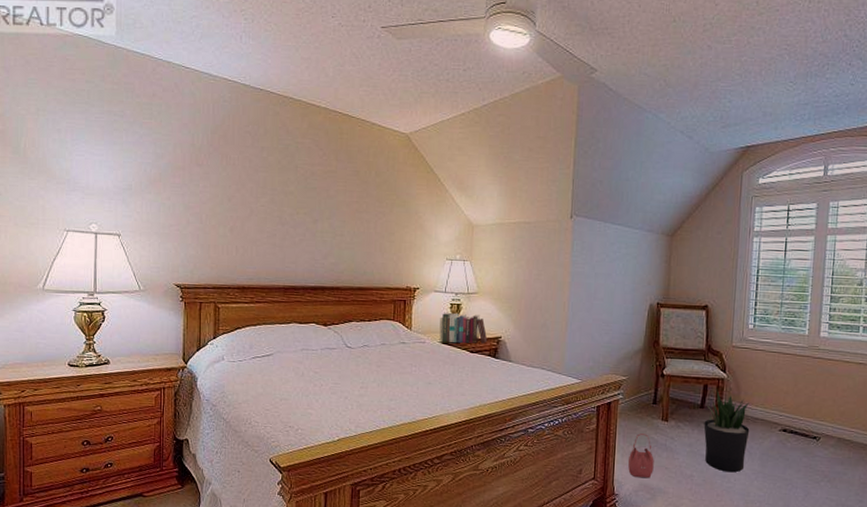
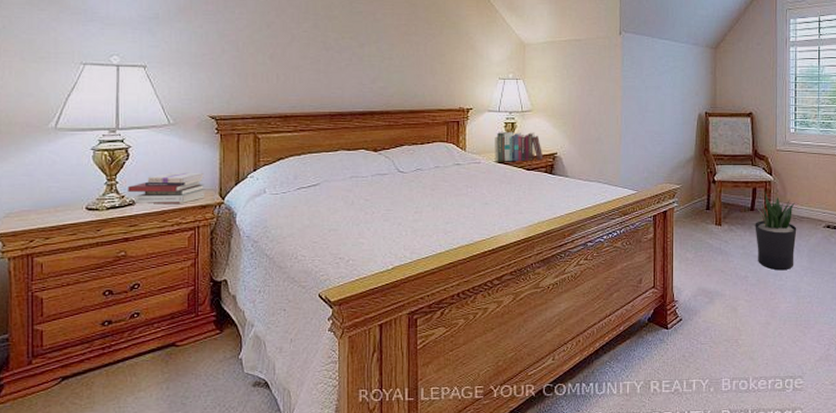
books: none [103,335,171,366] -> present [128,172,205,205]
handbag: present [628,433,654,478] -> none [686,239,710,283]

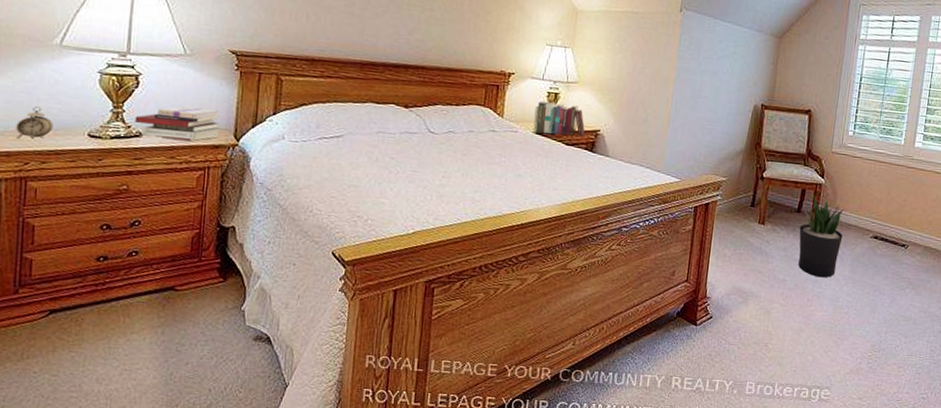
alarm clock: none [20,187,54,219] -> present [16,106,54,139]

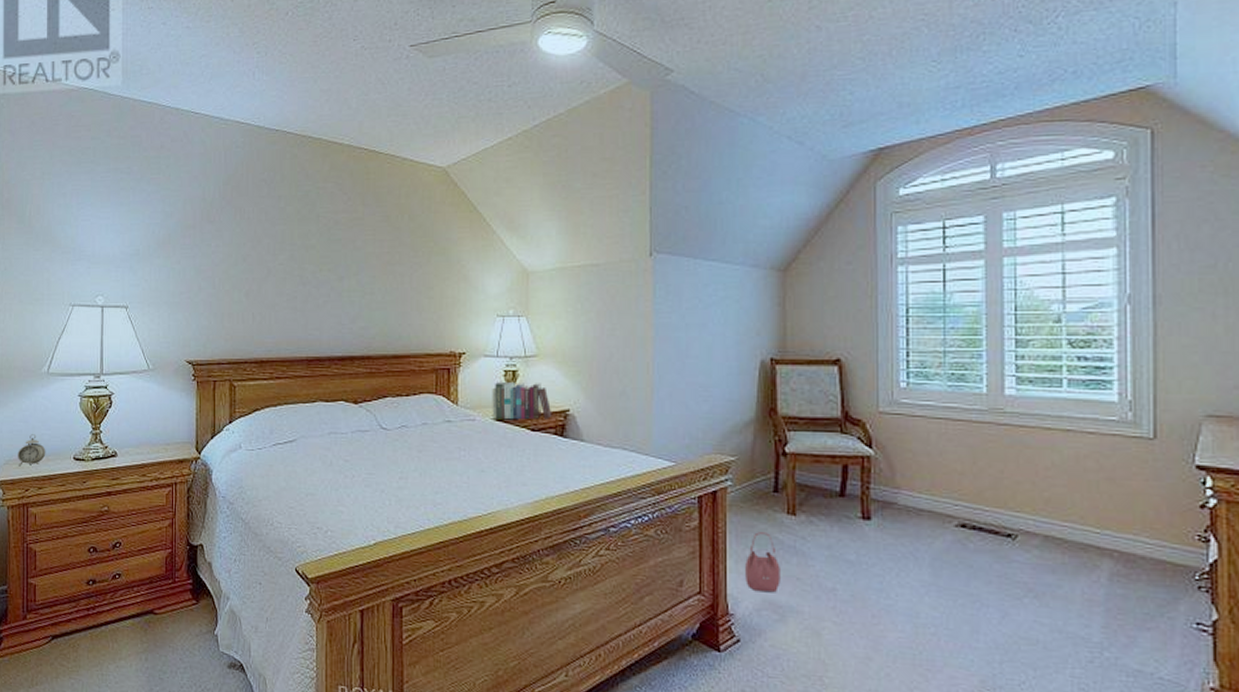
books: present [135,106,220,142] -> none [110,422,183,458]
handbag: none [722,236,749,282] -> present [745,532,780,593]
planter: present [798,194,844,278] -> none [846,470,913,585]

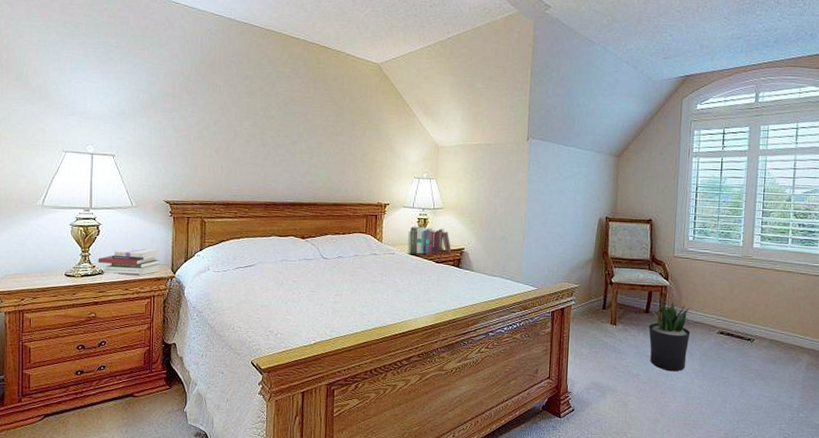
alarm clock: present [18,434,46,467] -> none [14,254,40,280]
books: none [110,422,183,458] -> present [98,248,160,276]
handbag: present [745,532,780,593] -> none [580,336,604,377]
planter: none [846,470,913,585] -> present [649,295,690,372]

